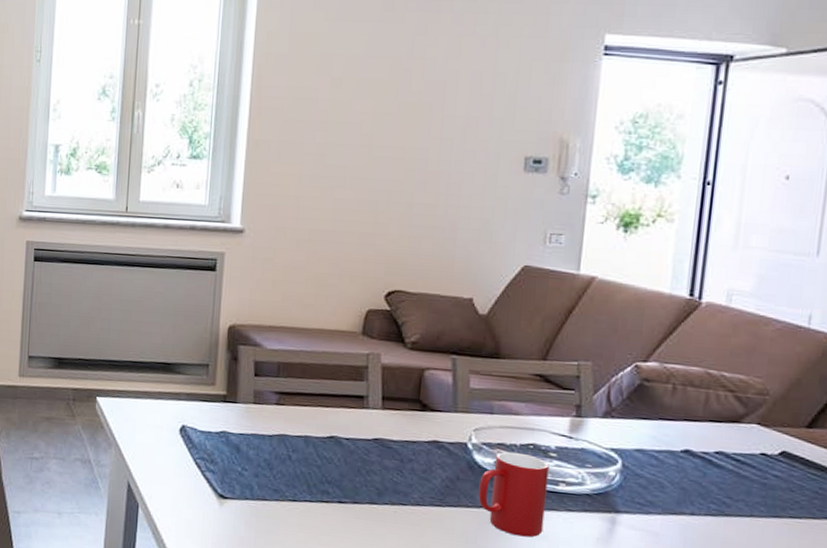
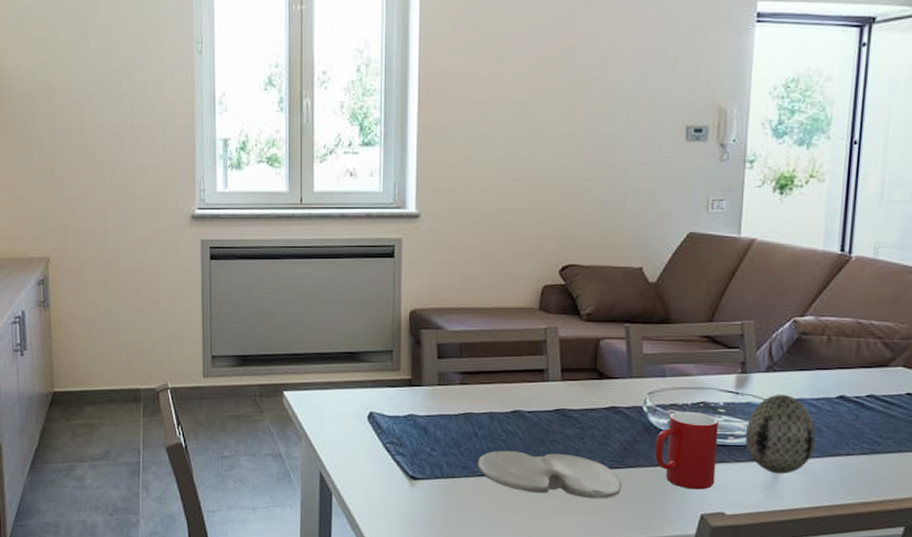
paint palette: none [289,476,441,538] -> present [478,451,621,499]
decorative egg: none [578,442,657,529] -> present [745,394,816,474]

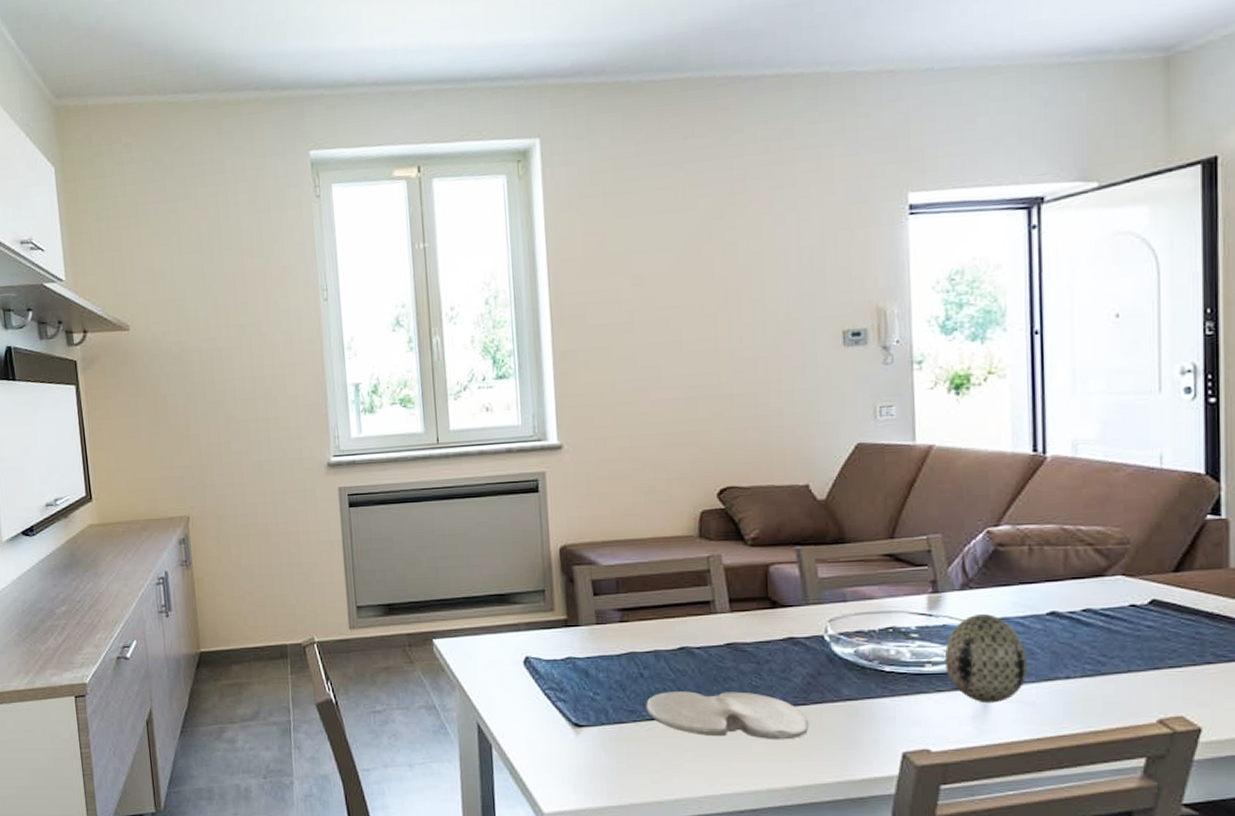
cup: present [654,411,719,490] -> none [842,638,915,725]

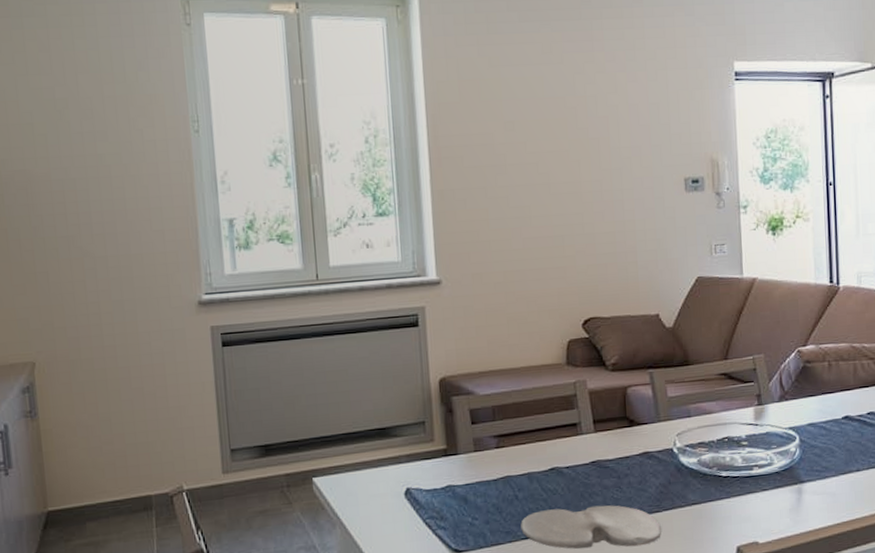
decorative egg: present [944,613,1028,704] -> none [767,420,830,497]

